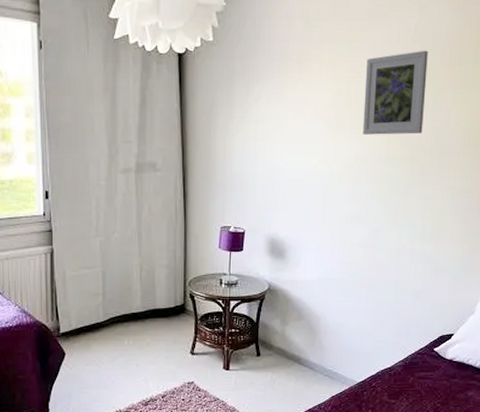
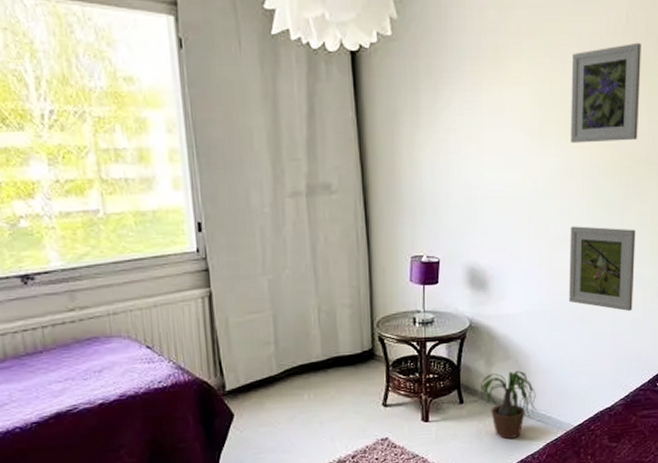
potted plant: none [270,330,325,390] -> present [474,370,537,439]
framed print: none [357,206,418,284] -> present [569,226,636,312]

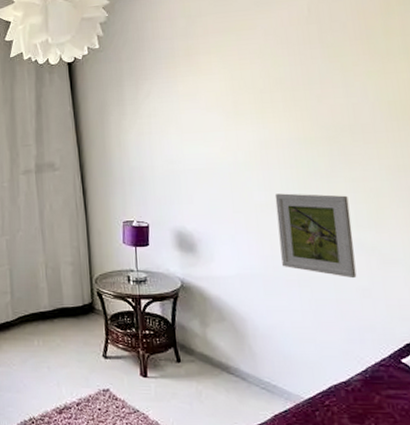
potted plant: present [474,370,537,439] -> none [192,333,260,406]
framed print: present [570,42,641,143] -> none [258,28,337,119]

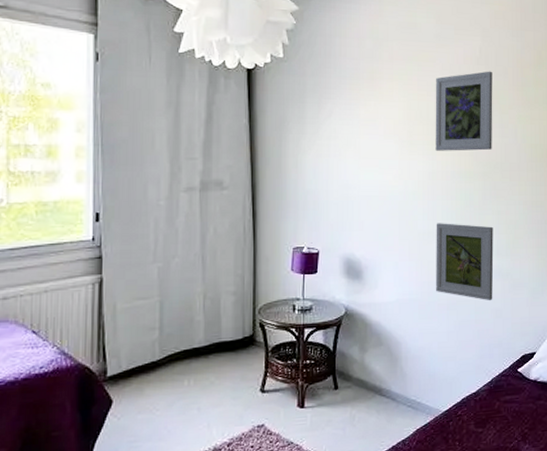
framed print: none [258,28,337,119] -> present [435,71,493,151]

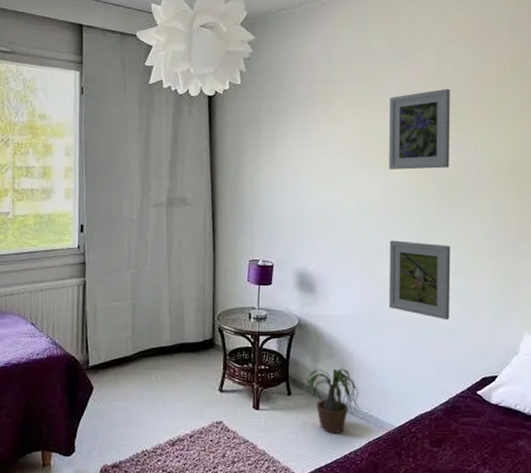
potted plant: none [348,356,408,426] -> present [301,368,360,434]

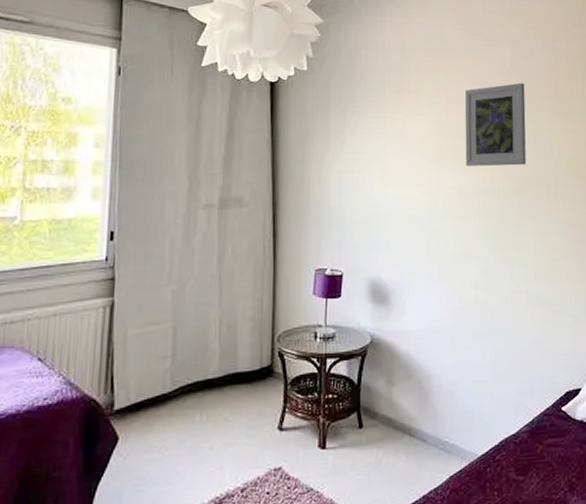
potted plant: present [301,368,360,434] -> none [374,391,440,471]
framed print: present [389,240,451,321] -> none [468,243,532,330]

